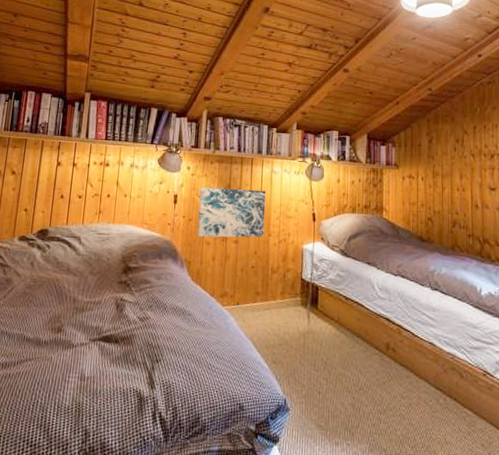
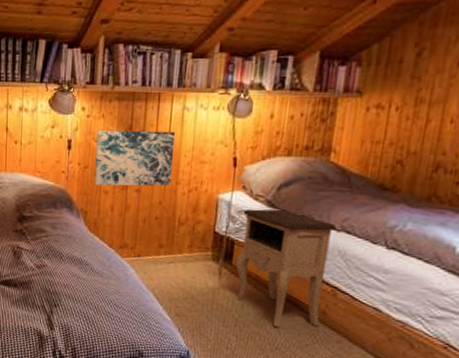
nightstand: none [320,257,395,368] -> present [235,209,337,328]

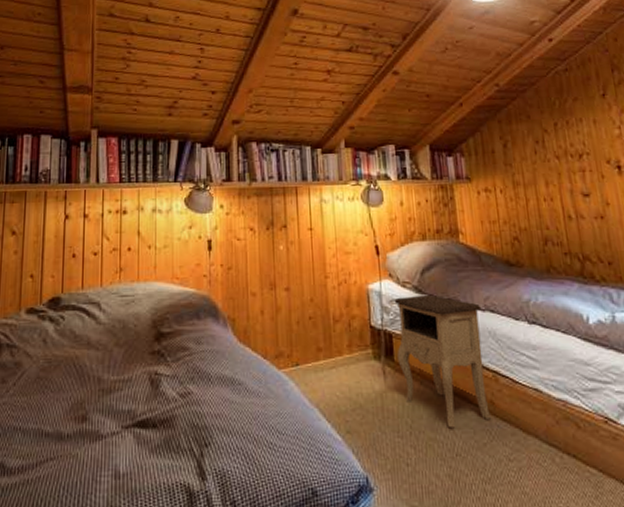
wall art: present [94,130,176,186] -> none [237,224,320,289]

